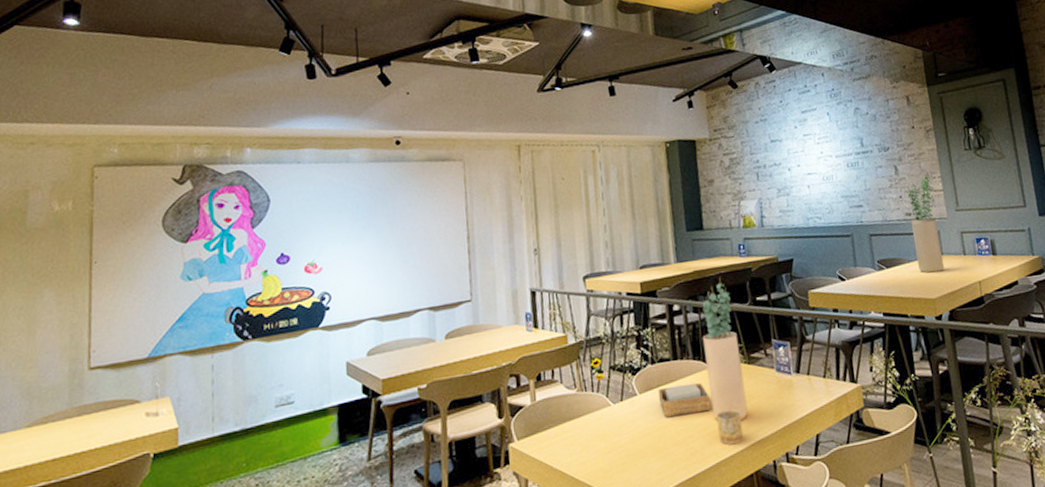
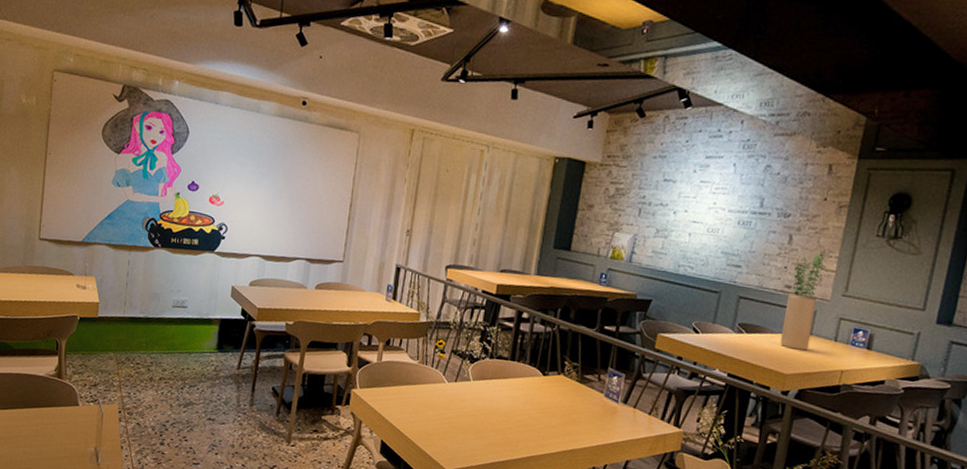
napkin holder: present [657,383,711,417] -> none [488,380,536,413]
vase: present [702,277,748,421] -> none [535,299,581,429]
mug: present [716,409,744,445] -> none [534,415,561,446]

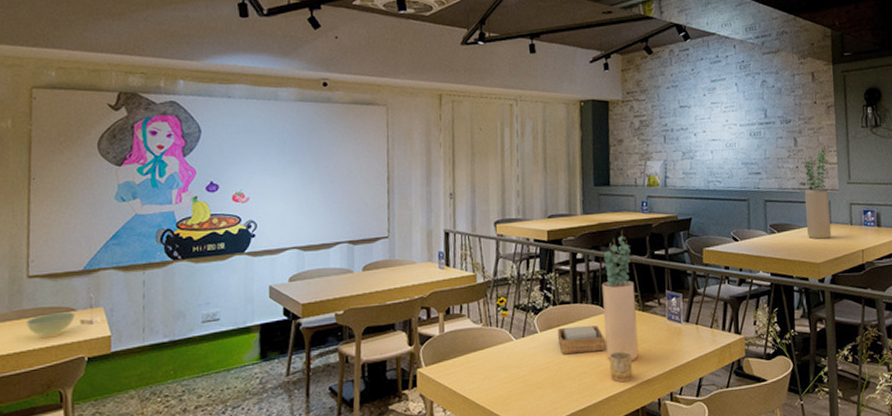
bowl: none [35,273,73,295] -> present [25,312,75,339]
napkin holder: none [488,380,536,413] -> present [557,325,605,354]
mug: none [534,415,561,446] -> present [609,351,633,382]
vase: none [535,299,581,429] -> present [601,230,639,362]

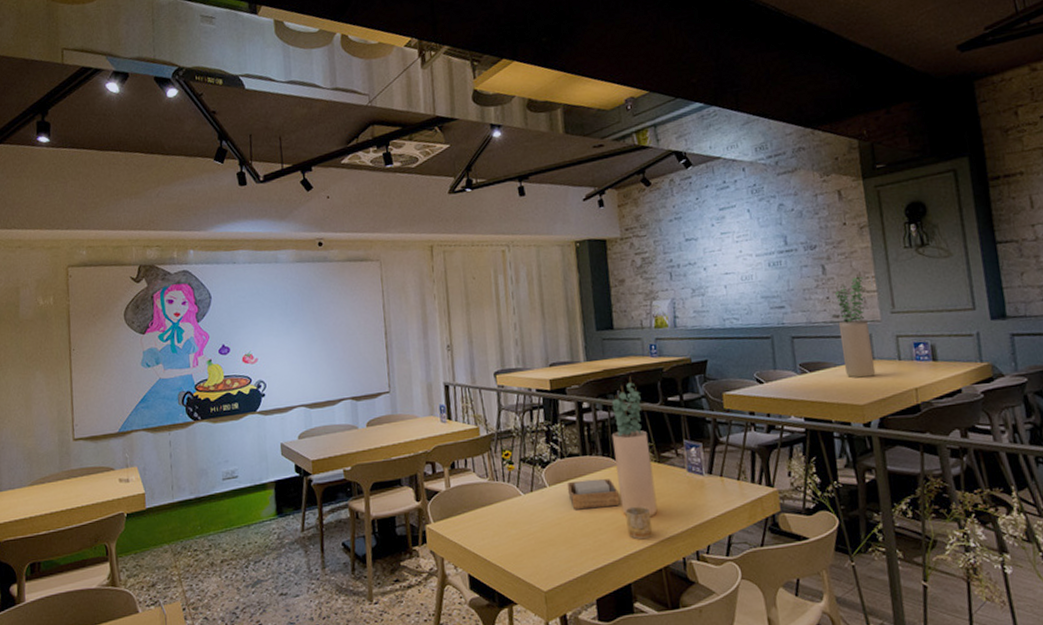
bowl: present [25,312,75,339] -> none [74,471,114,496]

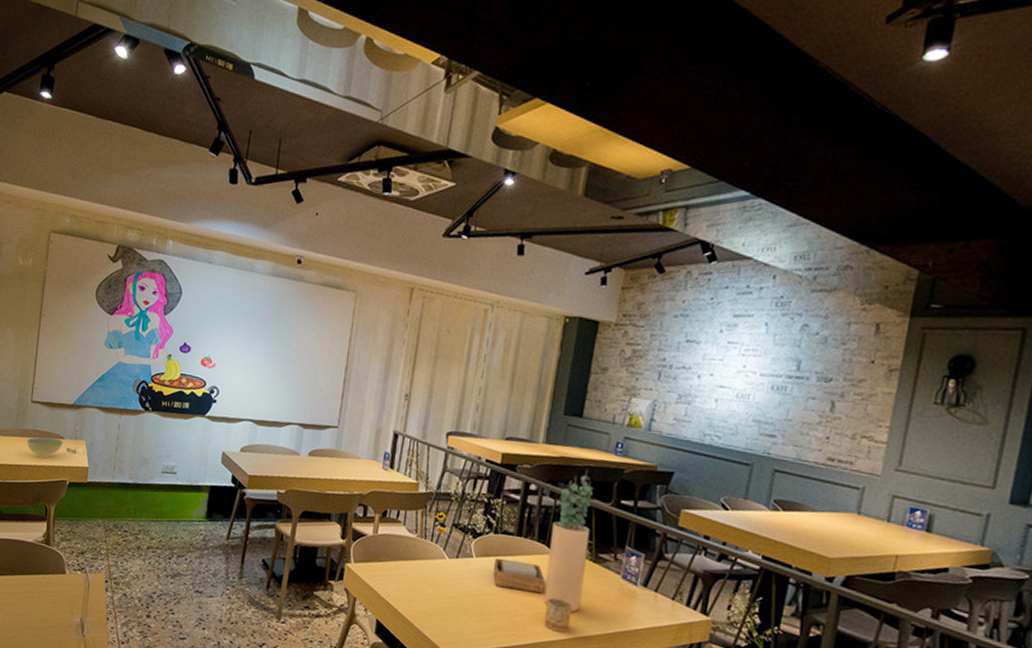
bowl: none [74,471,114,496] -> present [26,437,63,459]
vase: present [835,272,876,378] -> none [823,418,875,532]

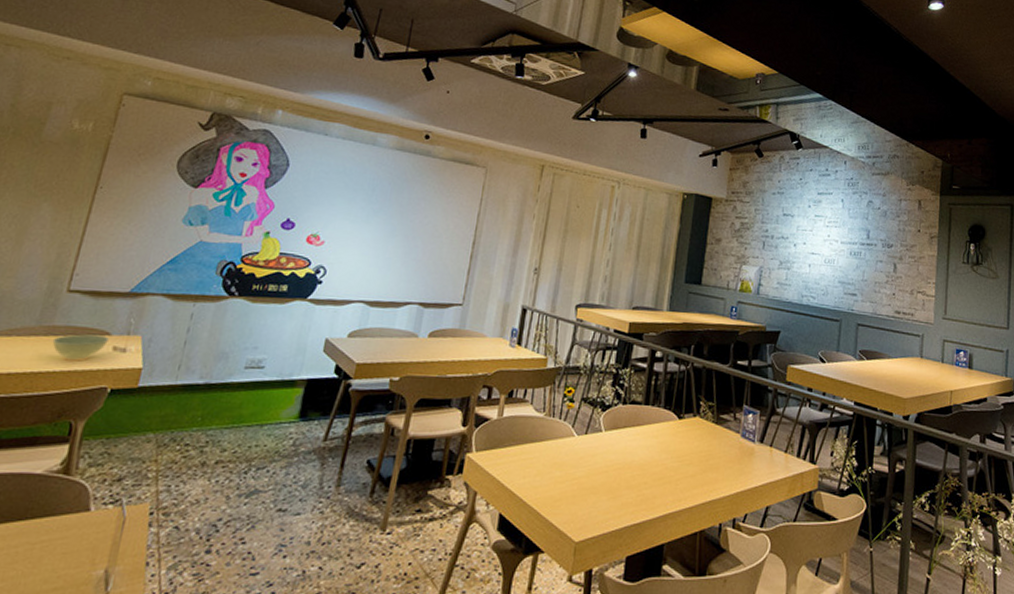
napkin holder: present [493,557,545,594] -> none [622,429,672,462]
vase: present [544,470,595,613] -> none [671,334,714,478]
mug: present [544,597,573,632] -> none [672,464,698,500]

